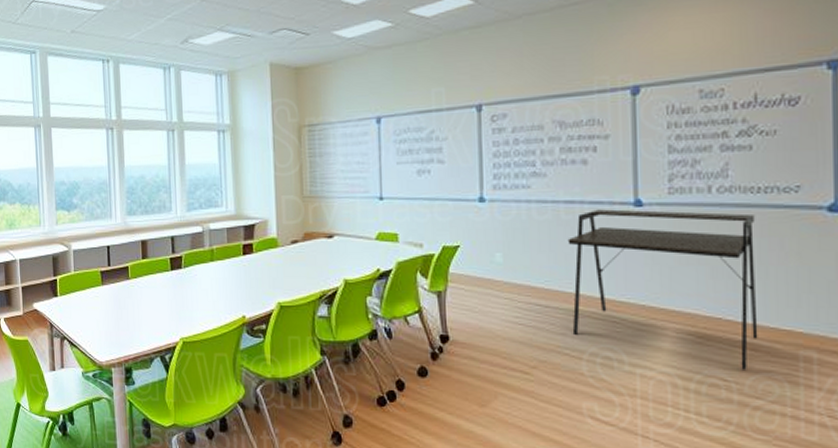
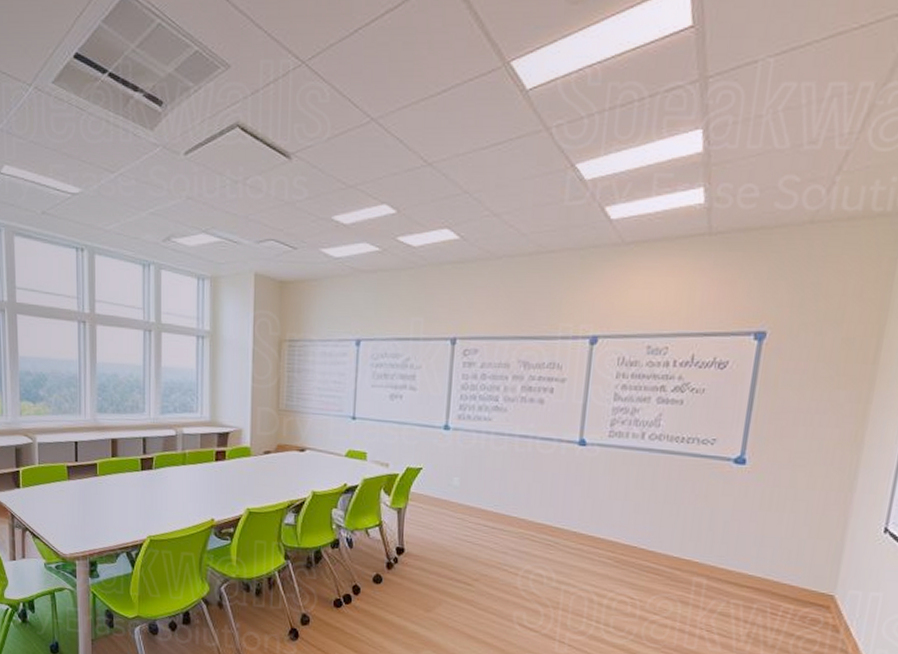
desk: present [567,209,758,370] -> none [512,445,677,591]

